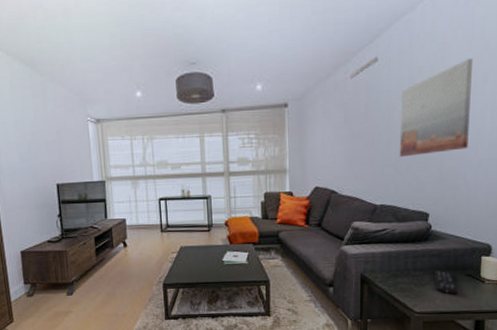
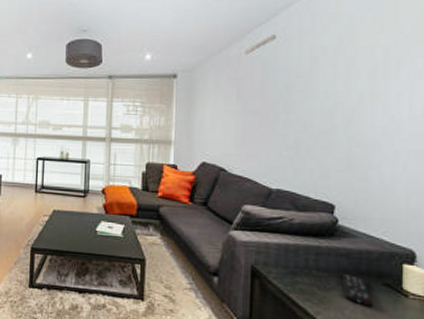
wall art: present [399,58,474,158] -> none [299,42,386,140]

